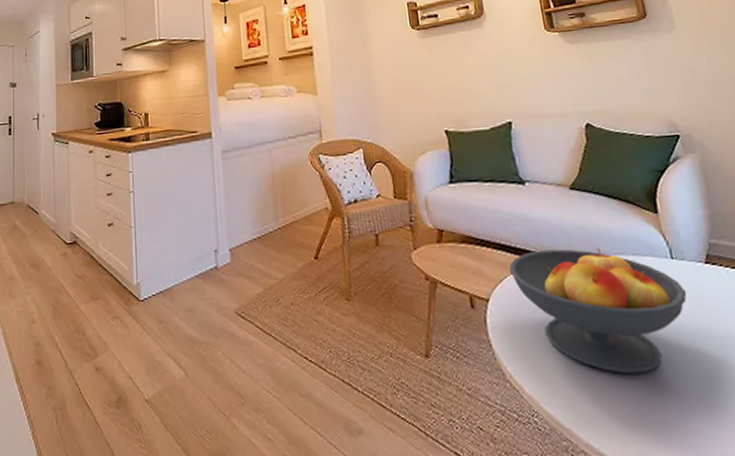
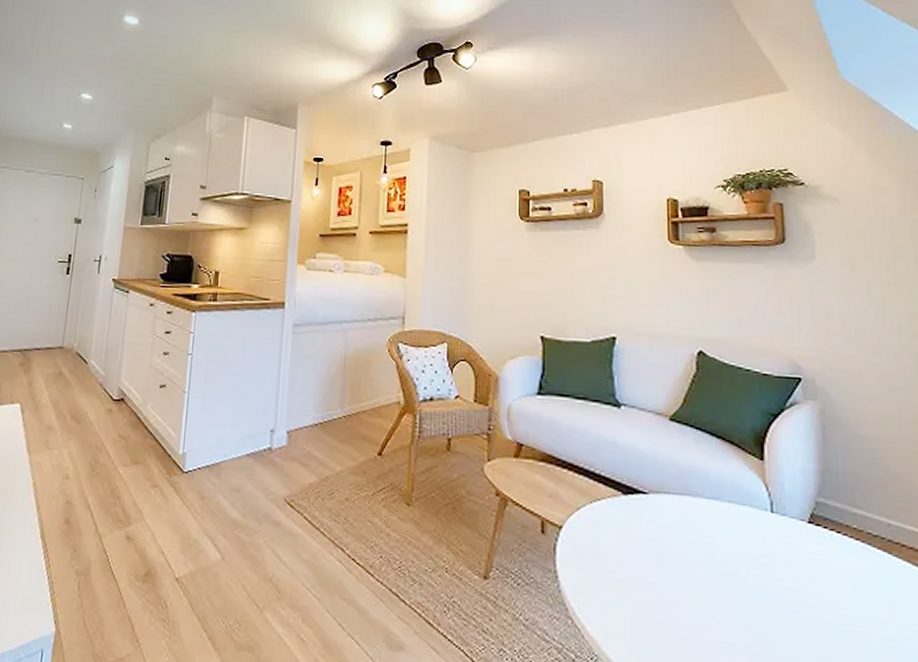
fruit bowl: present [509,248,687,374] -> none [590,481,783,632]

